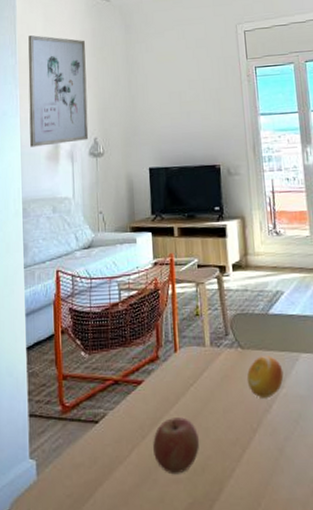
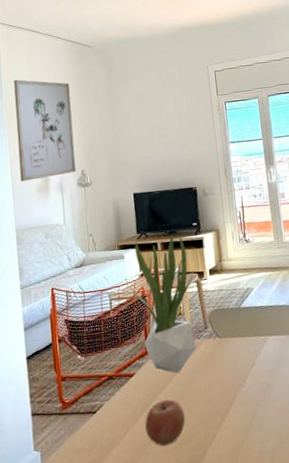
potted plant: none [142,217,215,387] -> present [131,233,196,374]
fruit: present [246,356,284,398] -> none [224,341,255,376]

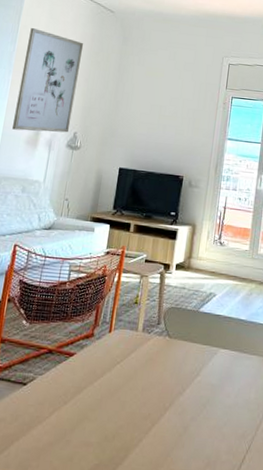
potted plant: present [131,233,196,374] -> none [92,217,159,365]
apple: present [145,399,185,446] -> none [71,389,116,439]

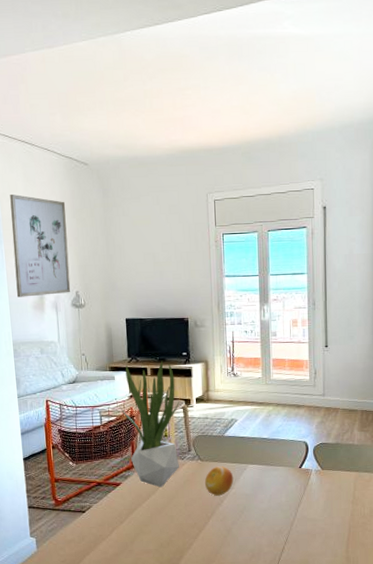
potted plant: none [92,217,159,365] -> present [120,360,180,488]
fruit: none [168,346,202,383] -> present [204,466,234,496]

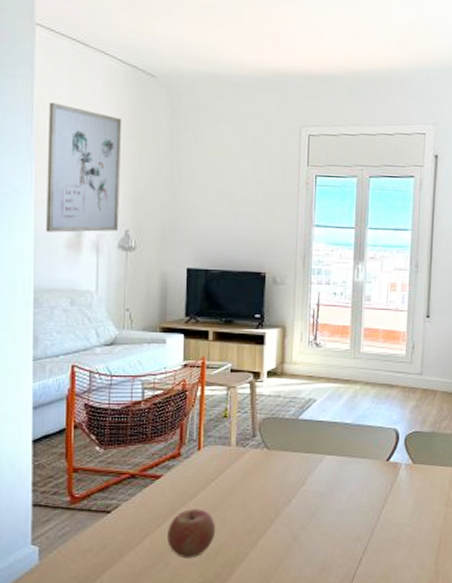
potted plant: present [120,360,180,488] -> none [170,322,247,482]
apple: none [129,509,165,547] -> present [167,509,215,559]
fruit: present [204,466,234,496] -> none [269,456,306,493]

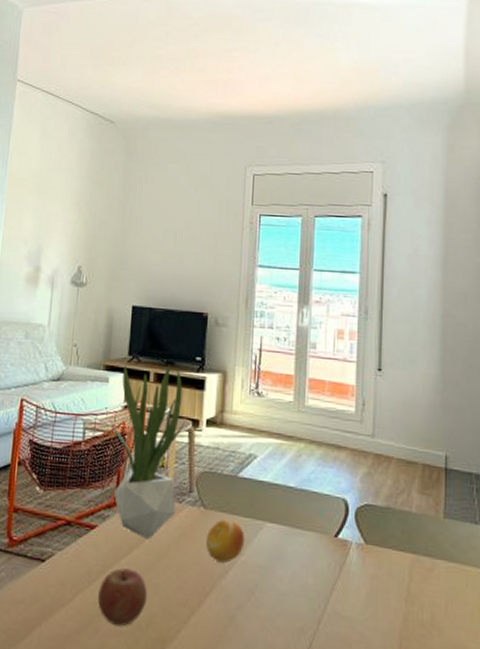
wall art: present [46,103,122,233] -> none [10,148,83,268]
potted plant: none [170,322,247,482] -> present [110,364,186,540]
fruit: none [269,456,306,493] -> present [205,519,245,563]

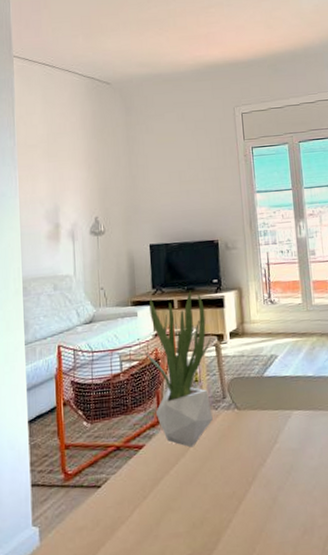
apple: present [98,568,147,627] -> none [154,476,198,530]
fruit: present [205,519,245,563] -> none [243,414,277,454]

